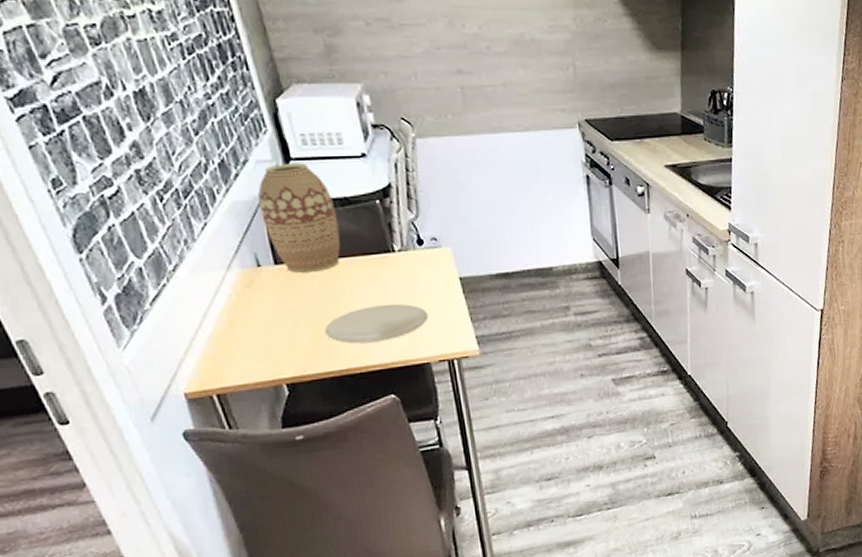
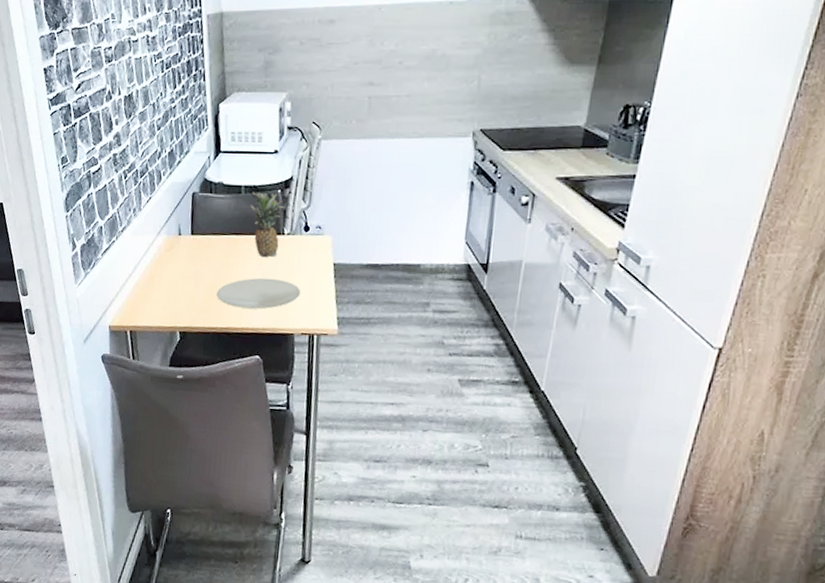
vase: present [258,162,341,273] -> none [190,154,245,244]
fruit: none [343,204,391,280] -> present [250,192,285,257]

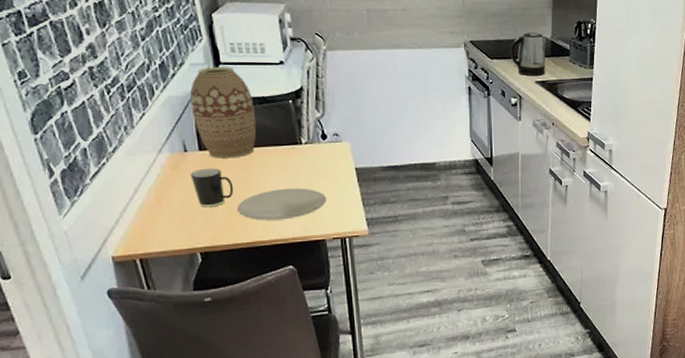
mug: none [180,252,216,290] -> present [190,168,234,207]
vase: none [190,154,245,244] -> present [190,66,257,158]
fruit: present [250,192,285,257] -> none [261,103,299,167]
kettle: none [527,119,580,171] -> present [509,32,547,76]

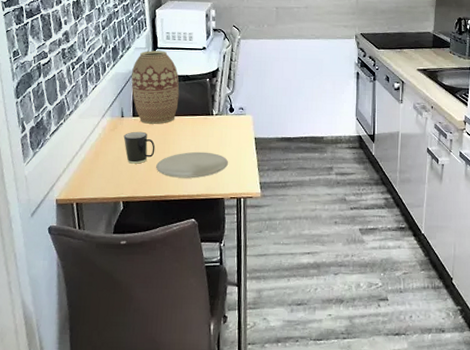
kettle: present [509,32,547,76] -> none [395,27,430,64]

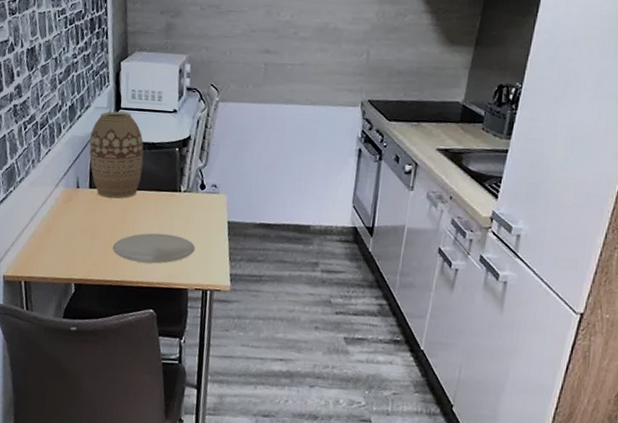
mug: present [123,131,156,164] -> none [78,205,113,243]

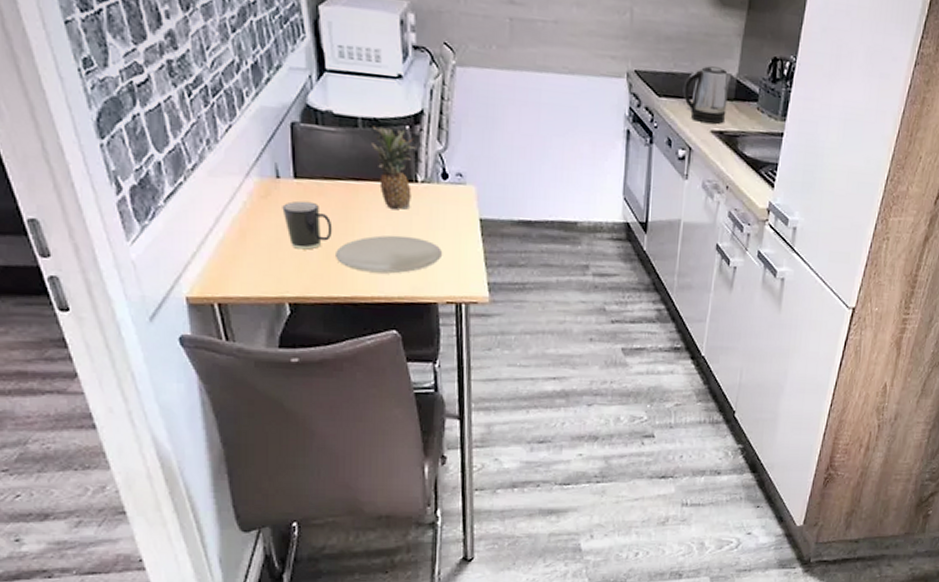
mug: none [78,205,113,243] -> present [282,200,333,250]
vase: present [89,111,144,199] -> none [287,74,365,192]
fruit: none [148,148,182,213] -> present [371,126,416,209]
kettle: none [411,94,459,143] -> present [683,66,732,124]

